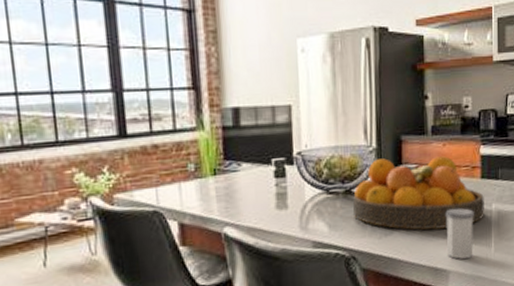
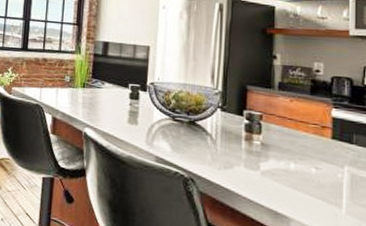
fruit bowl: present [353,156,484,230] -> none [196,101,335,180]
salt shaker: present [445,208,474,259] -> none [289,160,322,212]

